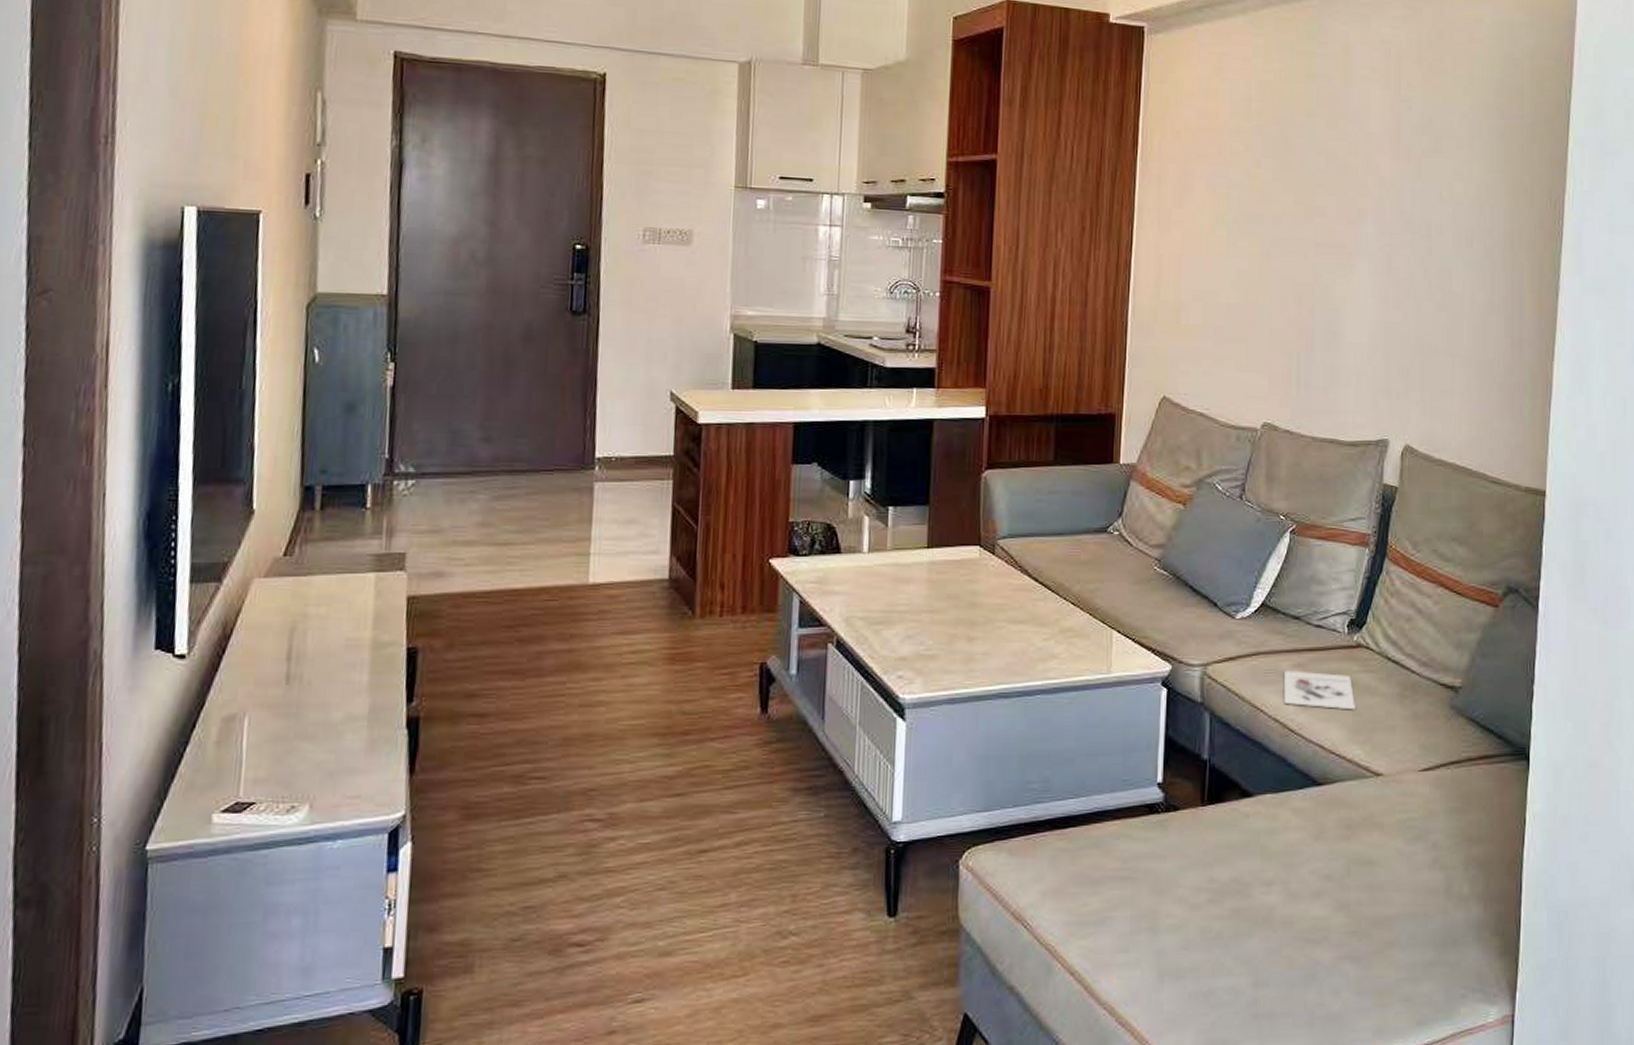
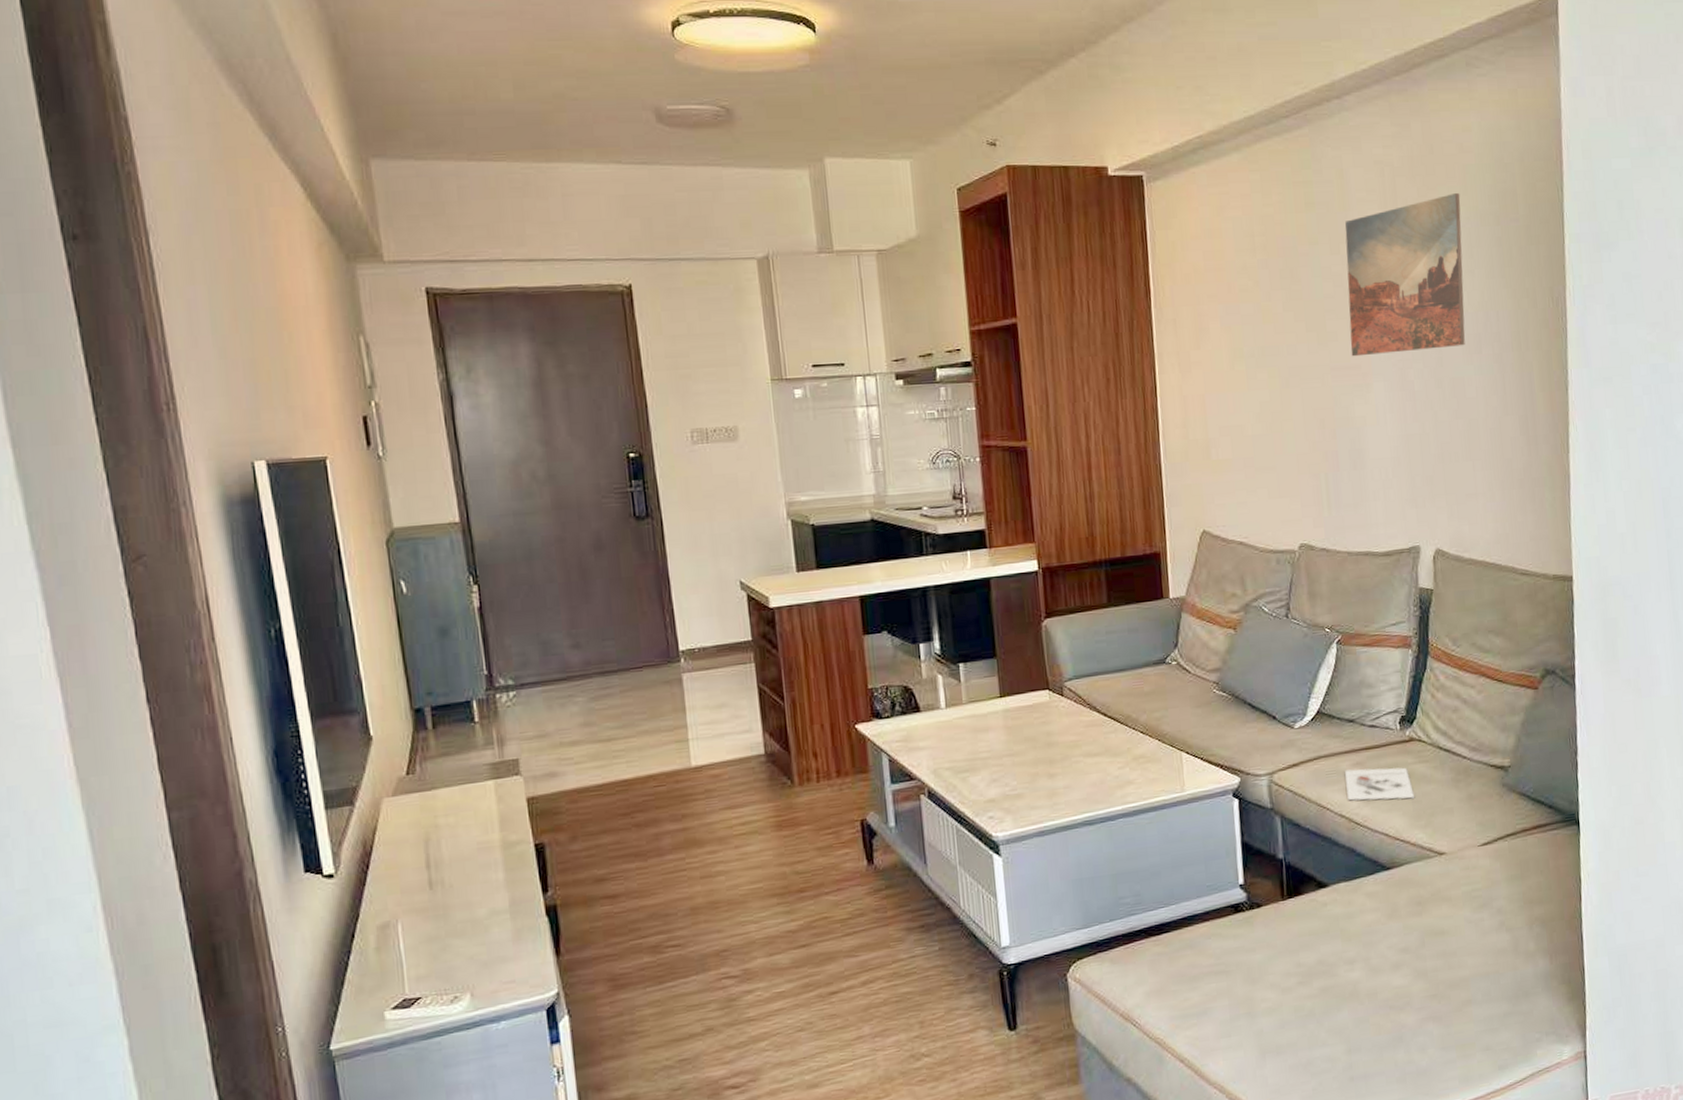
wall art: none [1337,82,1466,238] -> present [1345,193,1465,357]

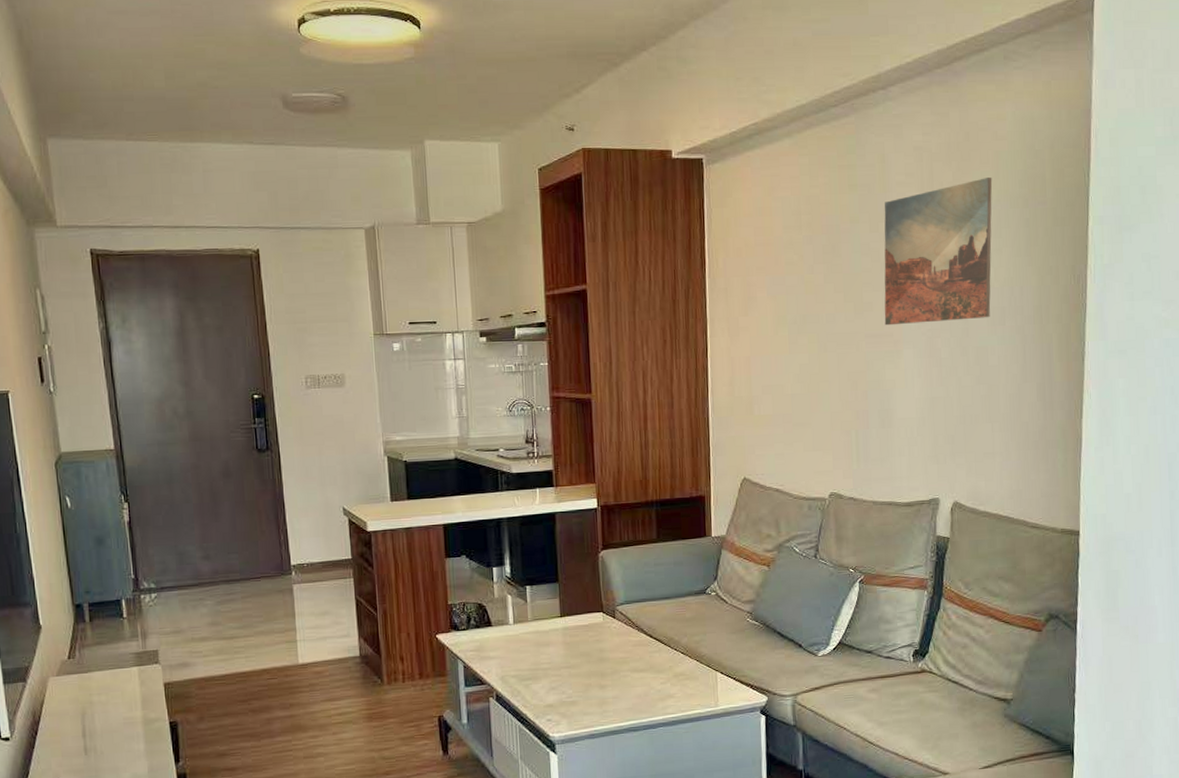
architectural model: present [1344,767,1414,801] -> none [861,694,923,724]

